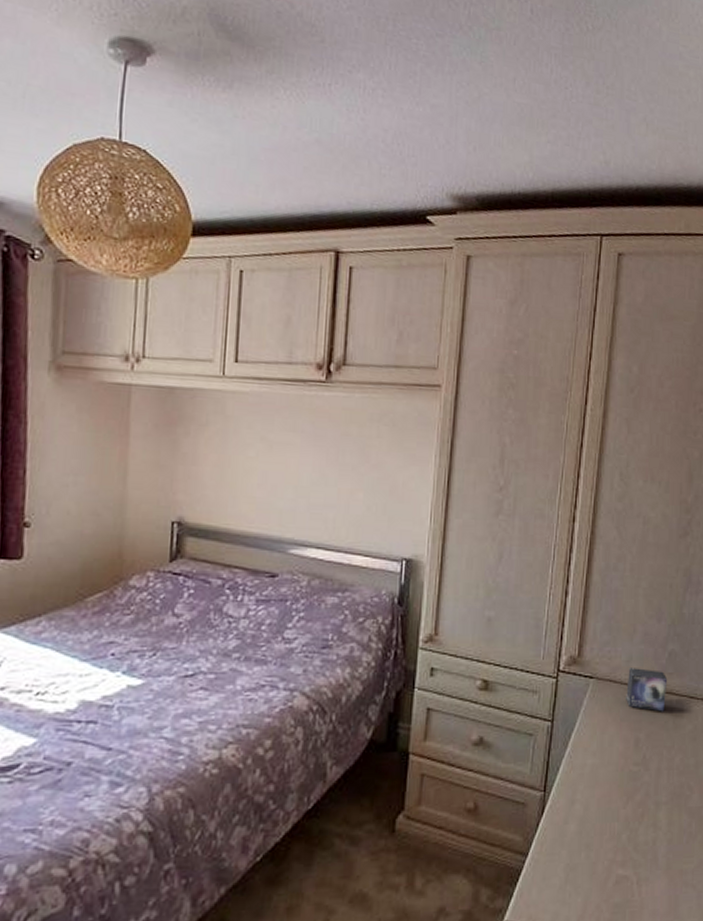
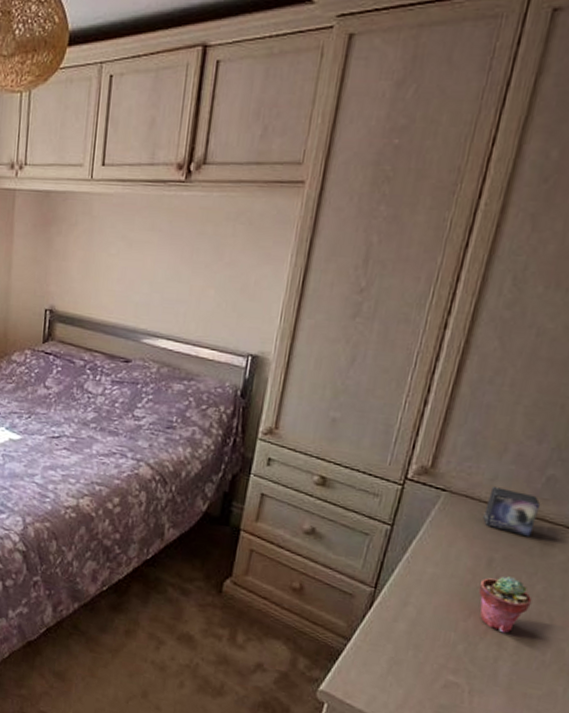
potted succulent: none [631,754,674,813] -> present [478,576,533,634]

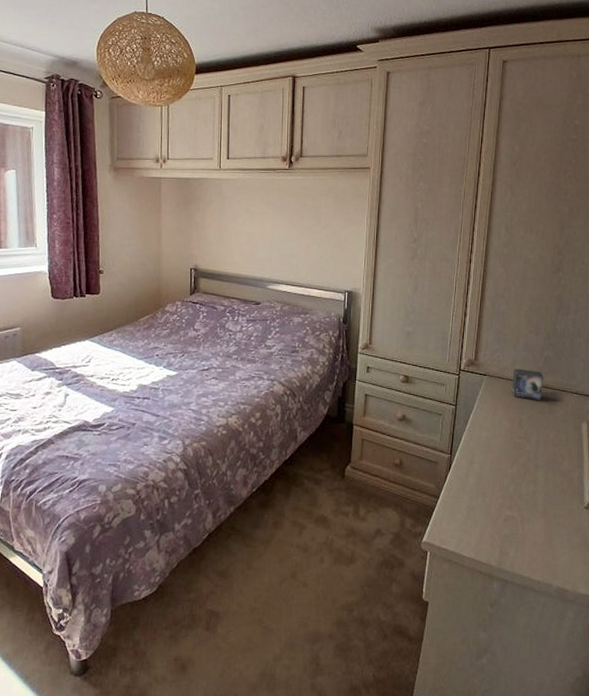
potted succulent: present [478,576,533,634] -> none [516,431,549,473]

